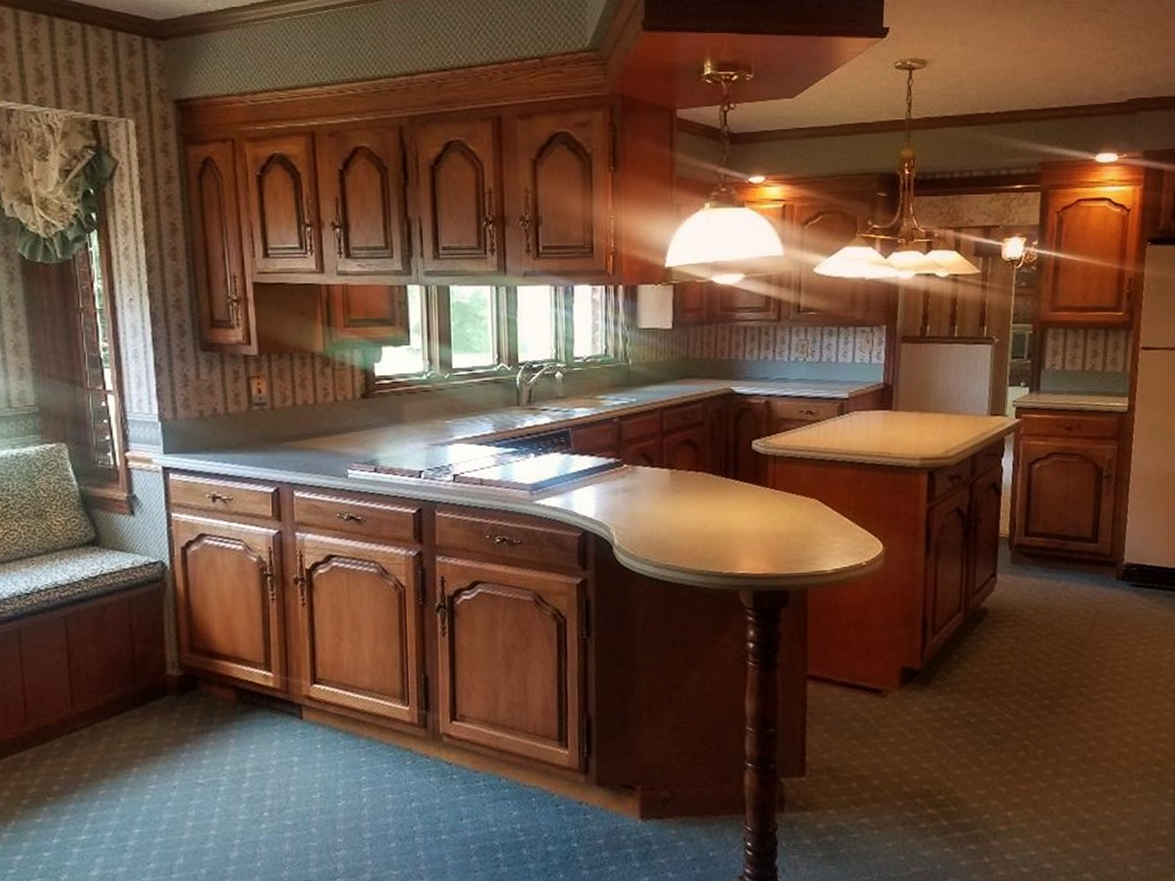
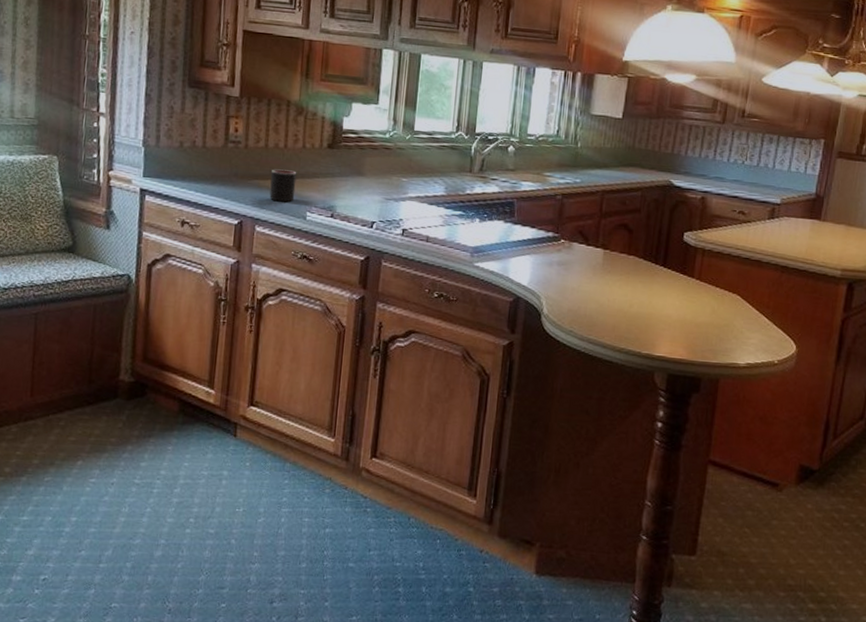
mug: none [303,427,333,463] -> present [269,169,297,202]

